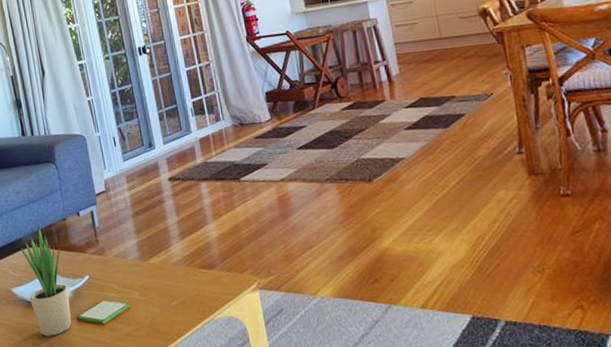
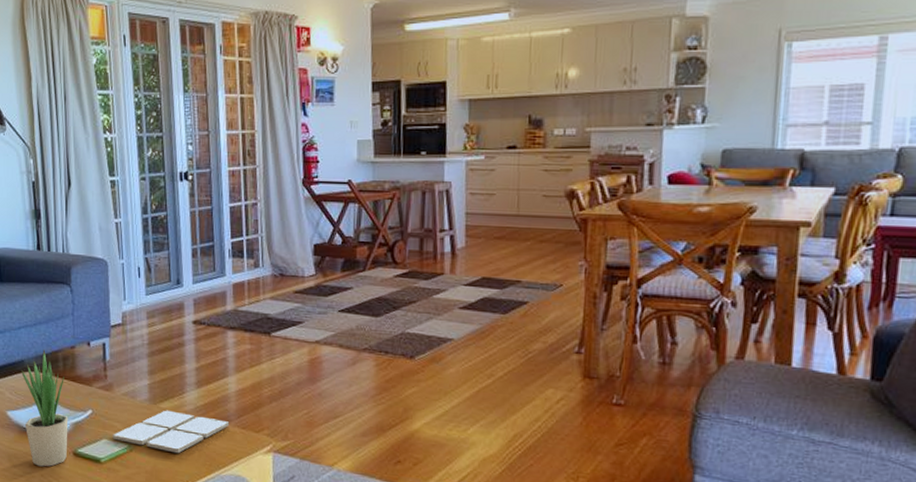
drink coaster: none [110,264,216,305] -> present [112,410,230,454]

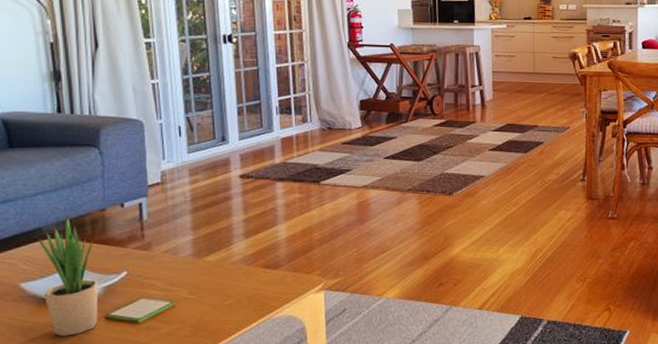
drink coaster: present [112,410,230,454] -> none [151,262,280,304]

